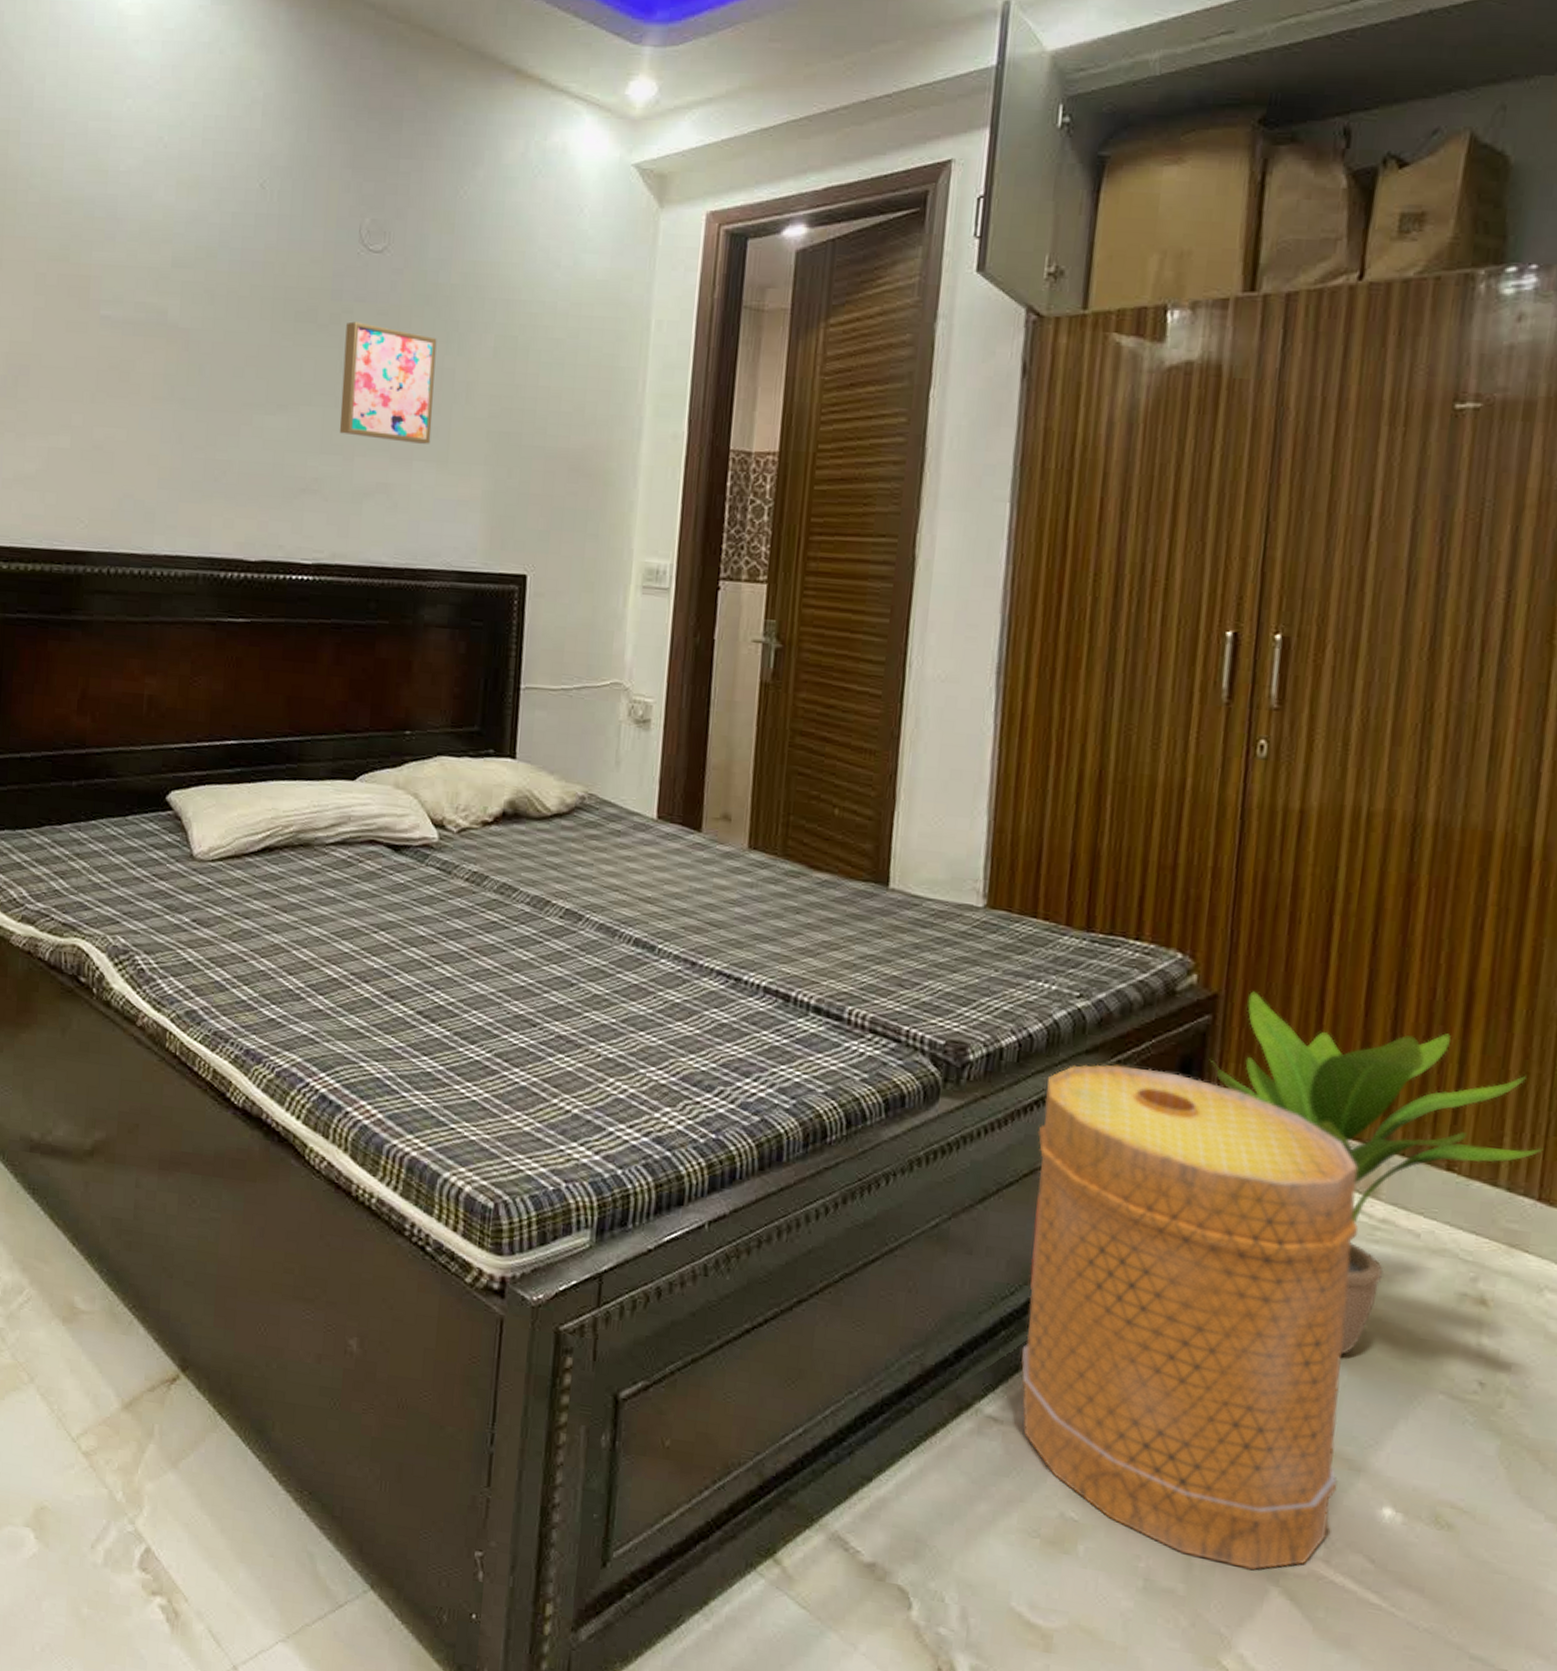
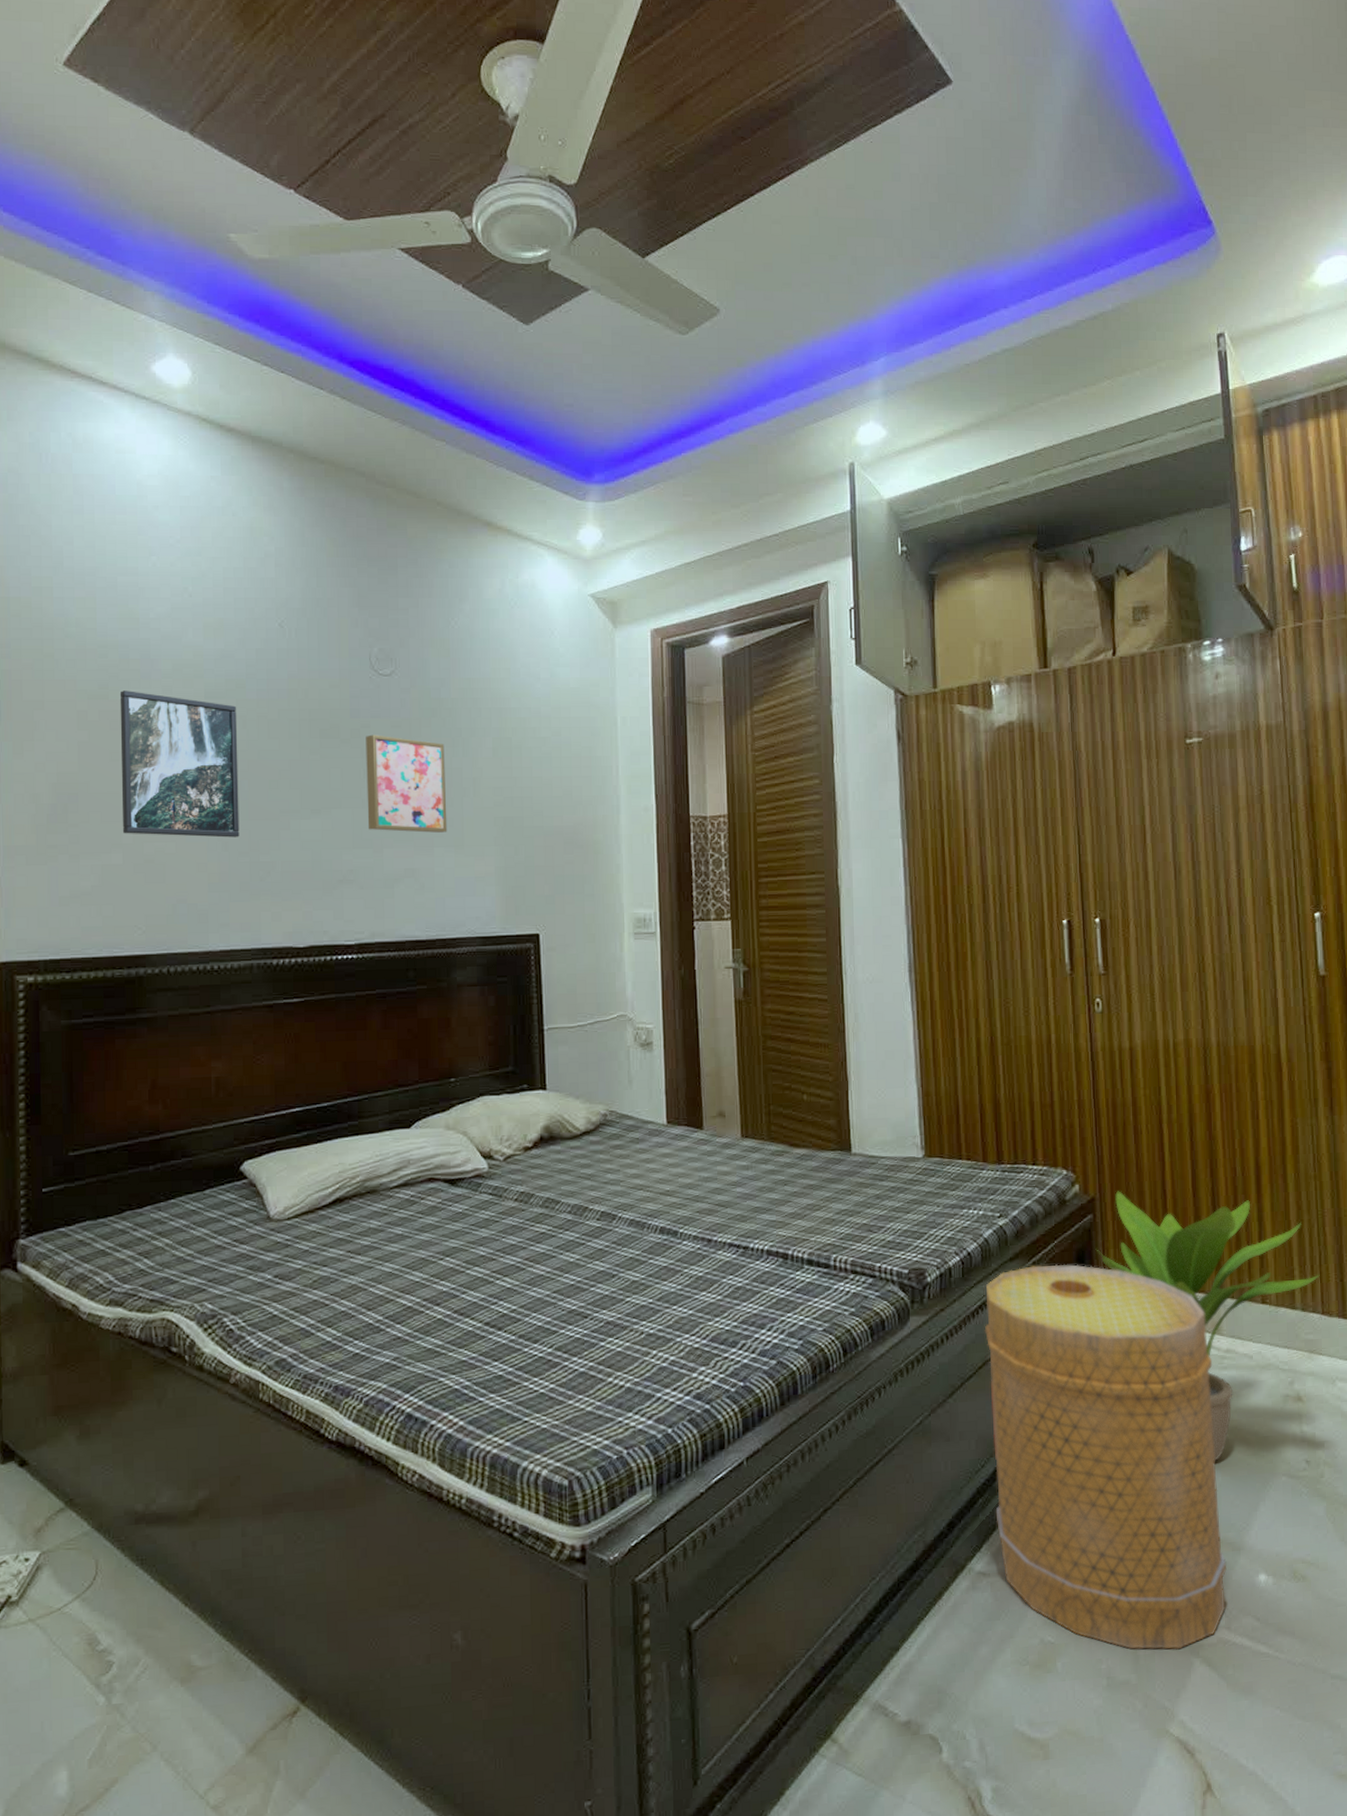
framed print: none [72,253,205,429] -> present [119,691,240,838]

